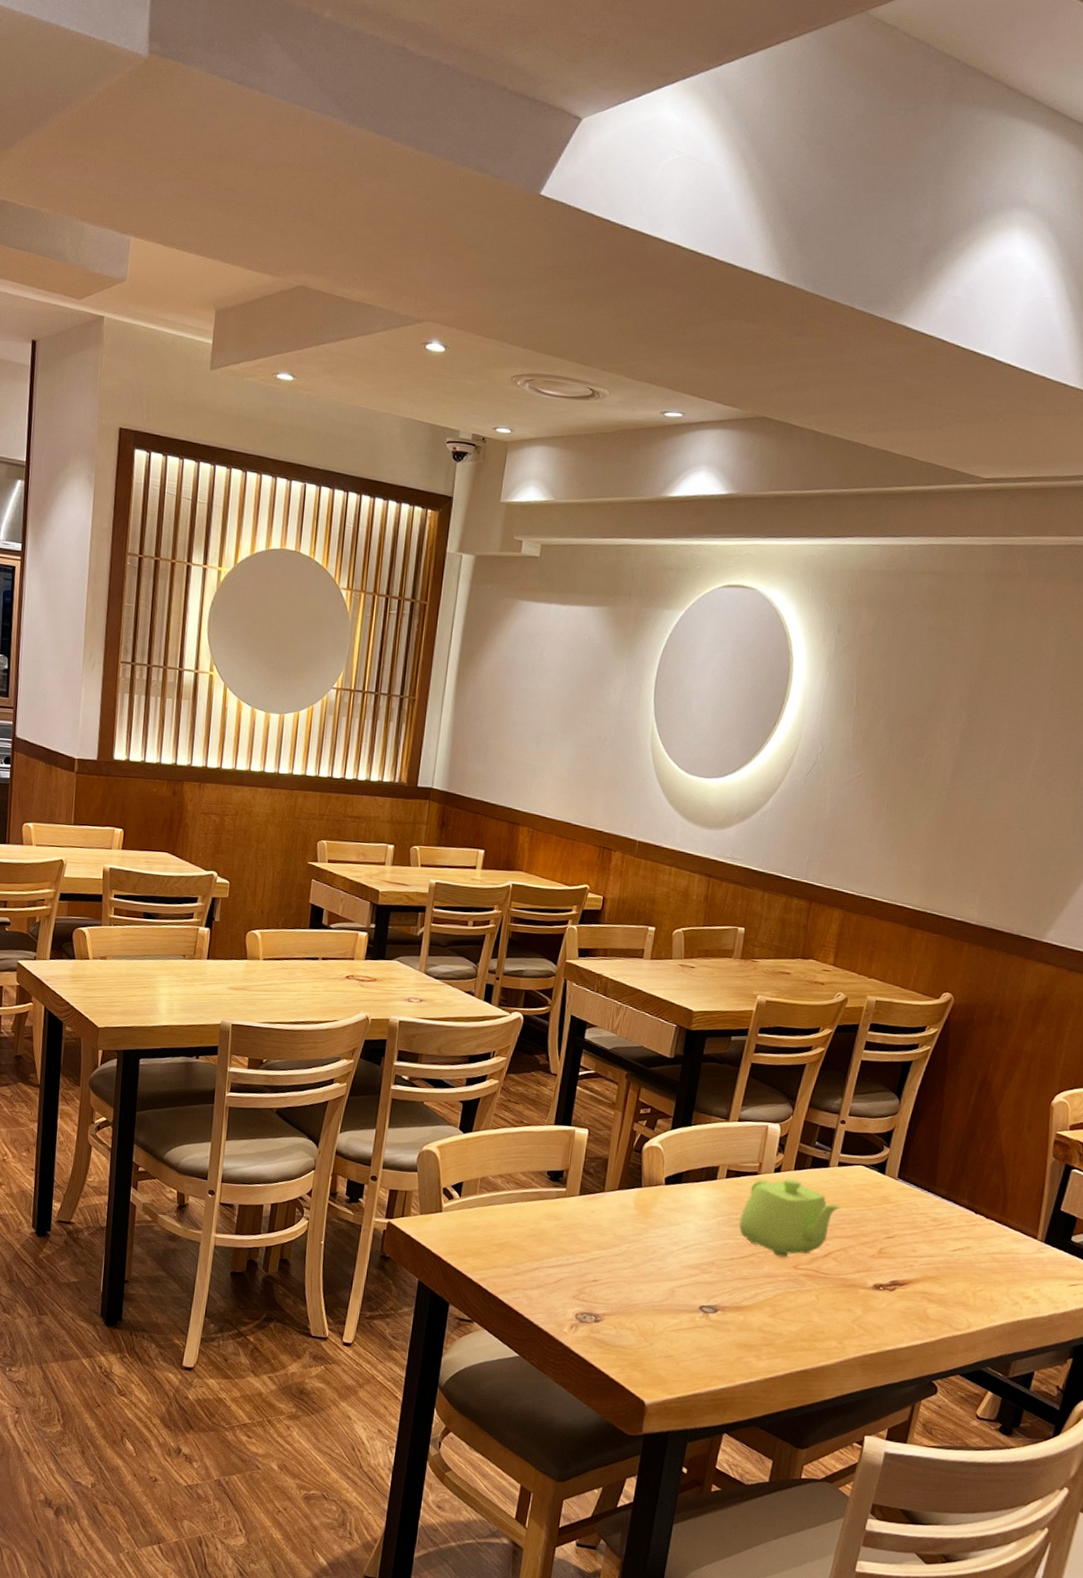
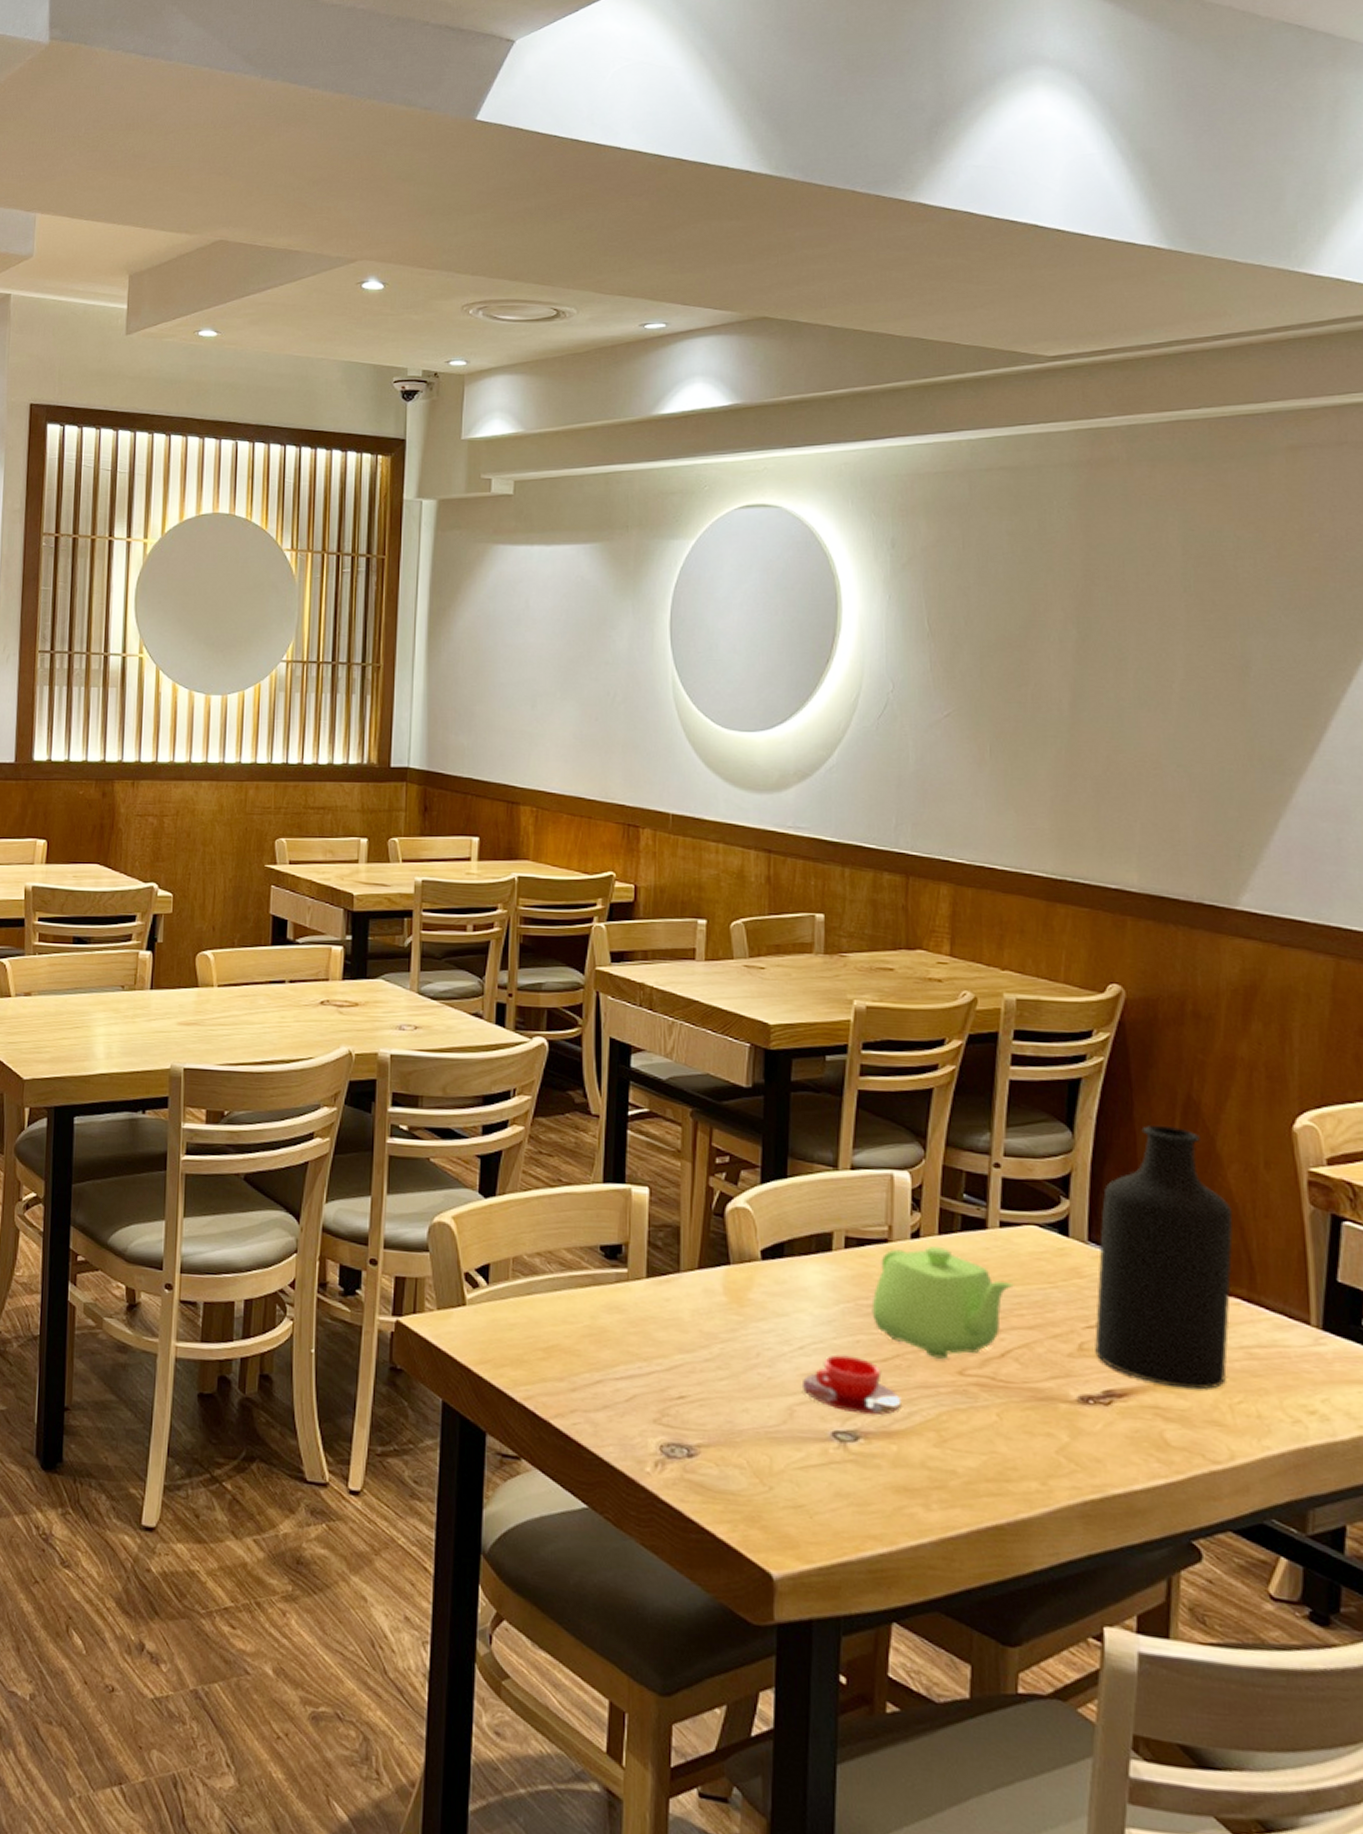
teacup: none [682,1253,751,1295] -> present [801,1354,902,1415]
bottle: none [890,1097,1000,1282] -> present [1095,1124,1233,1391]

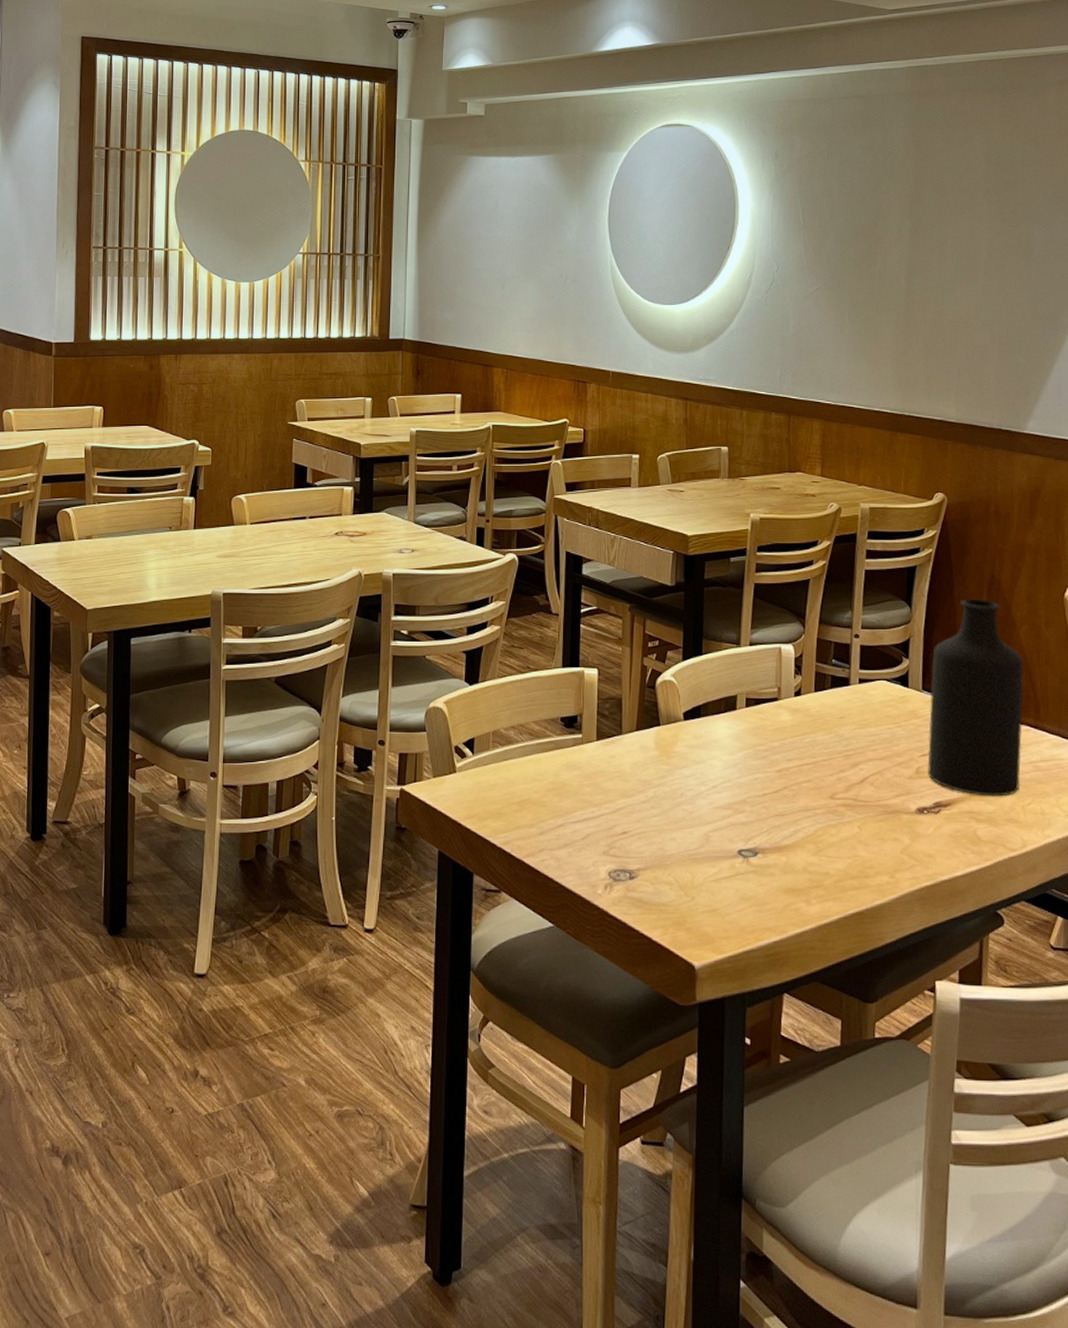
teacup: present [801,1354,902,1415] -> none [715,790,789,835]
teapot: present [871,1246,1014,1359] -> none [766,702,870,787]

